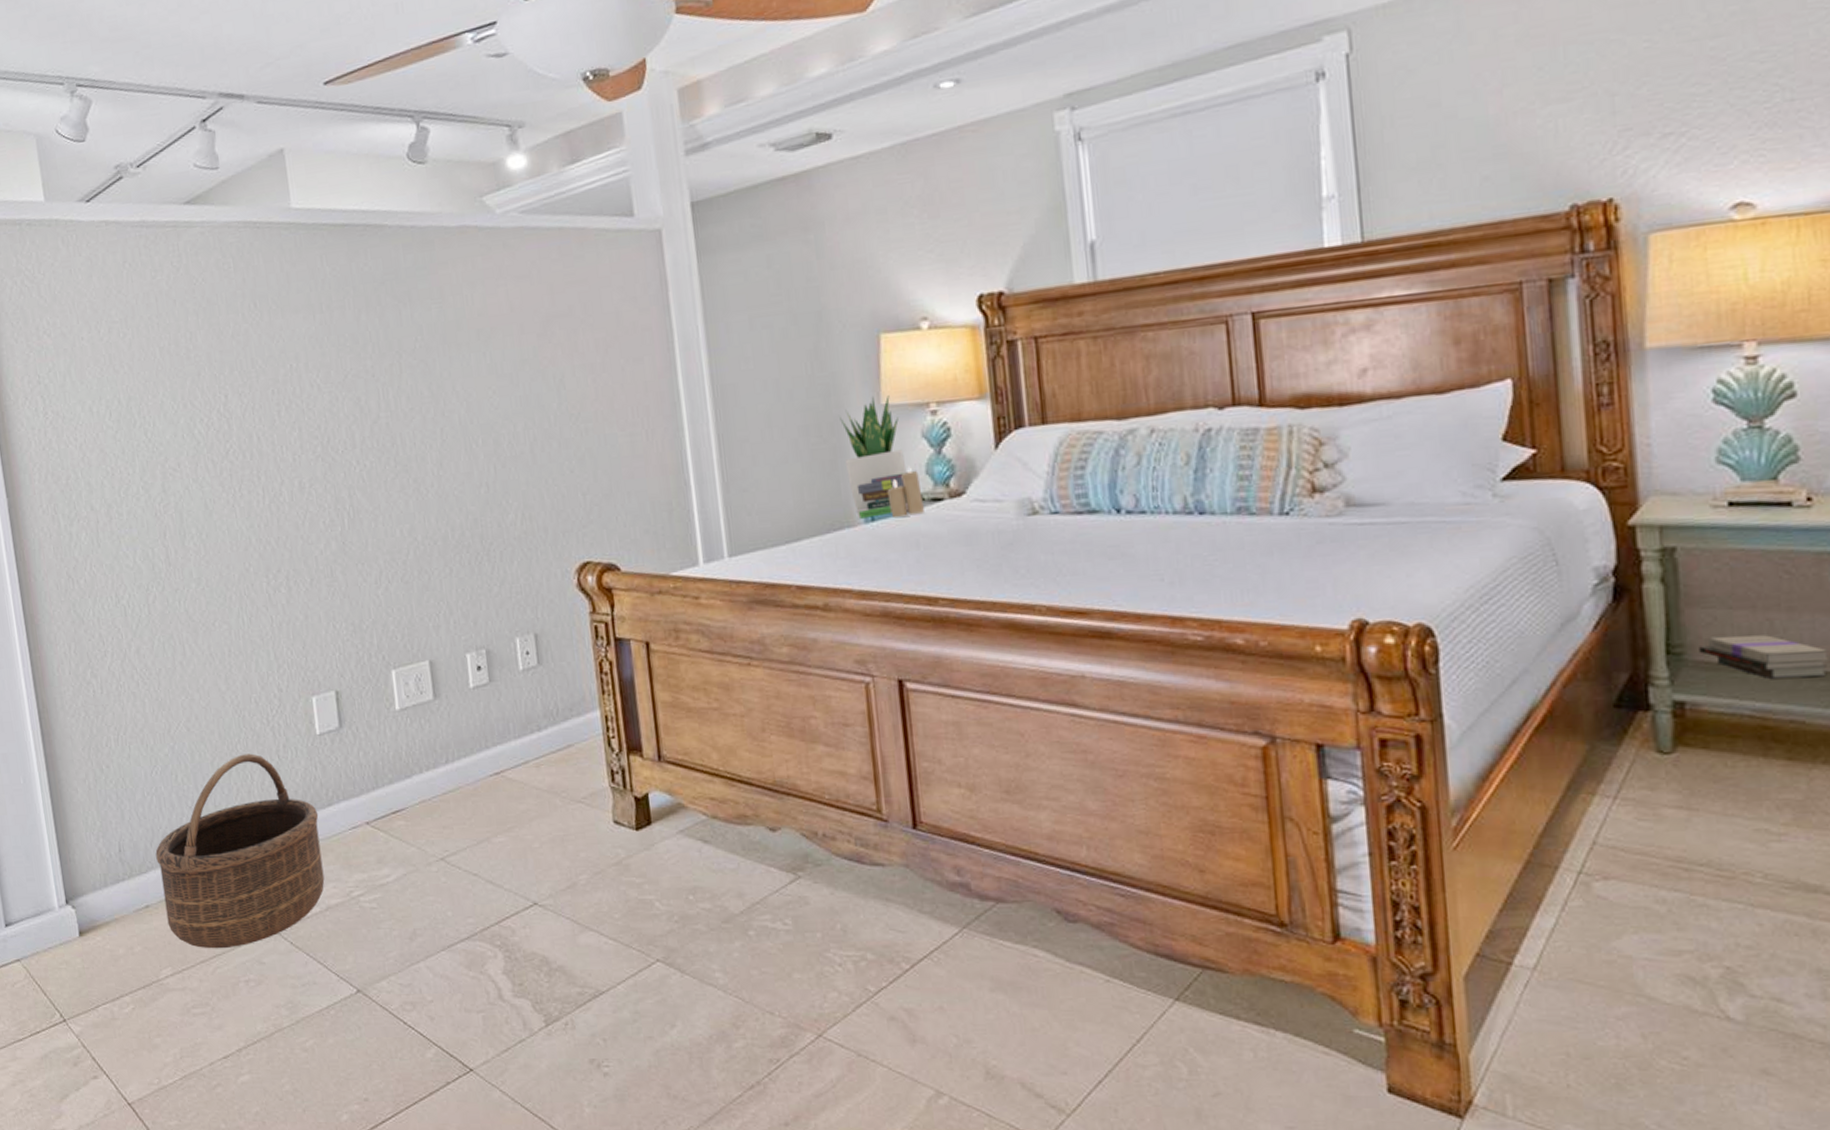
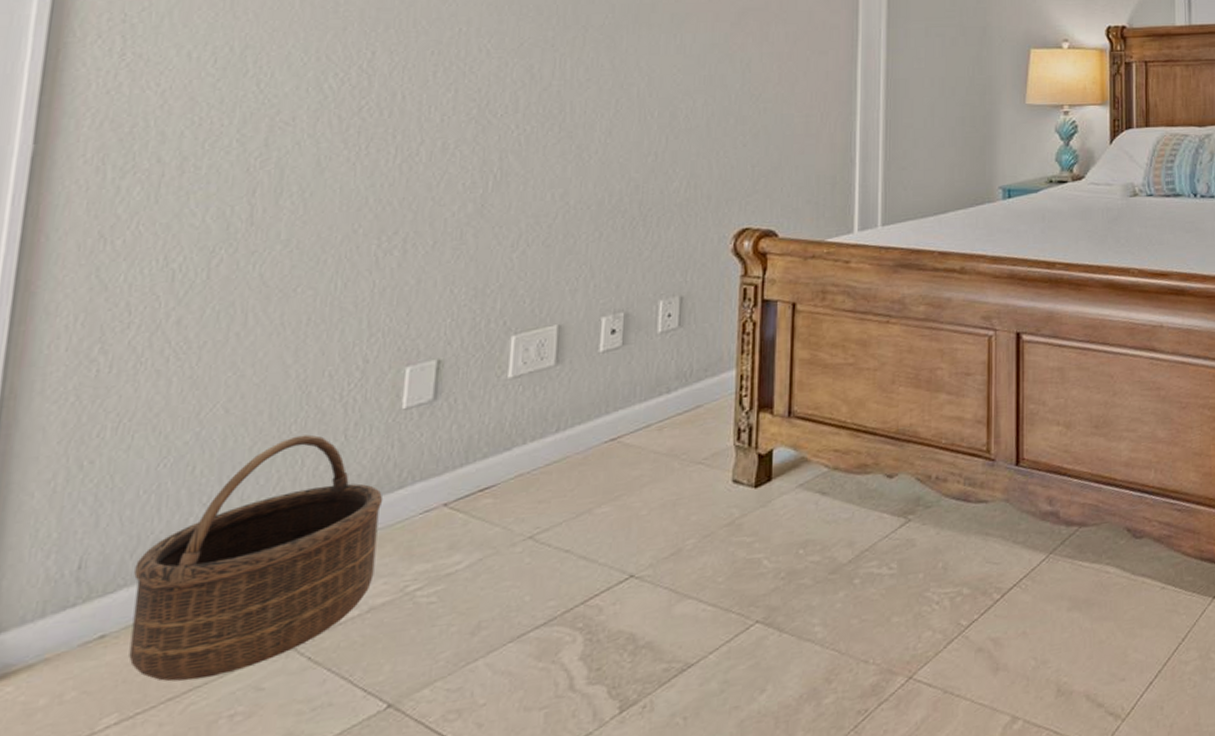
planter: present [839,395,907,511] -> none [991,96,1041,189]
books: present [856,470,923,520] -> none [996,157,1051,197]
candle: present [887,466,924,519] -> none [1023,154,1051,196]

